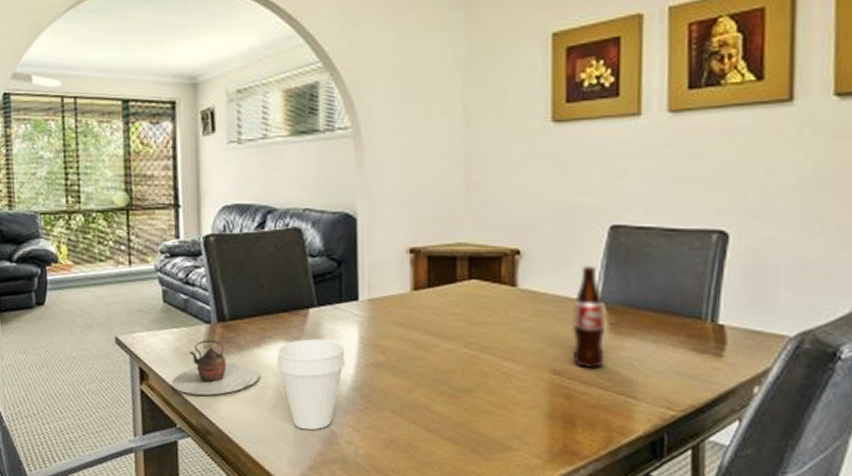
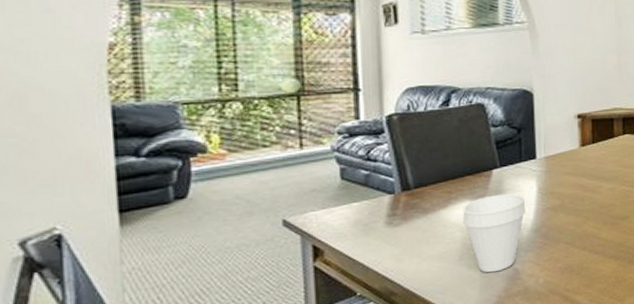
teapot: present [171,340,261,396] -> none [350,208,447,262]

